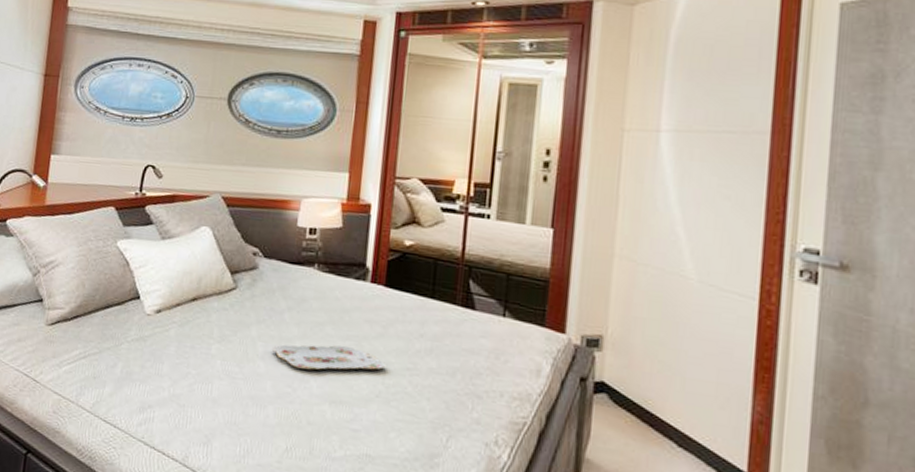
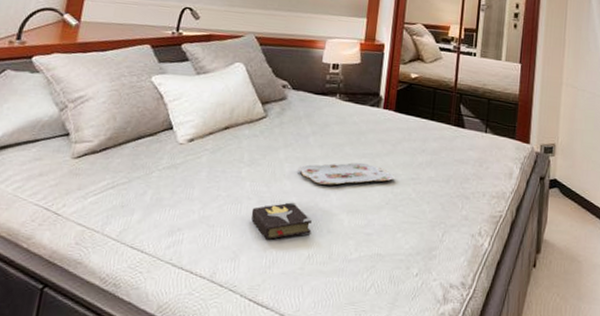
hardback book: none [222,385,289,428] -> present [251,201,312,241]

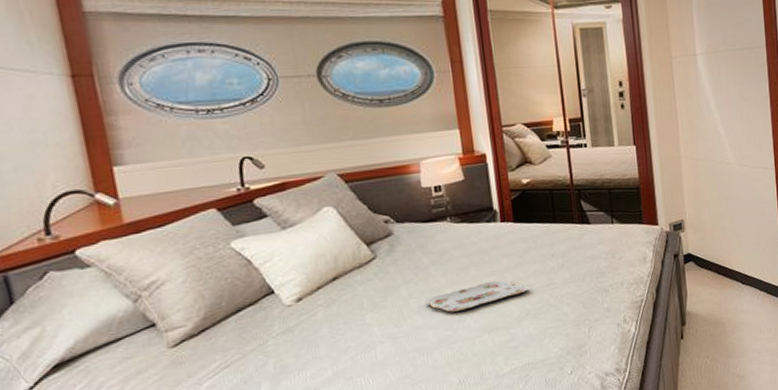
hardback book: present [251,201,312,241] -> none [388,334,457,378]

